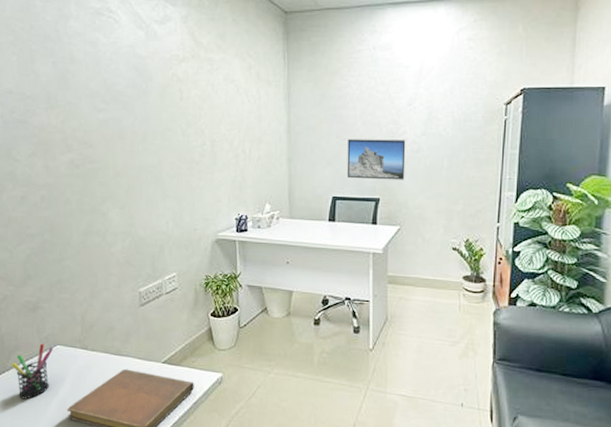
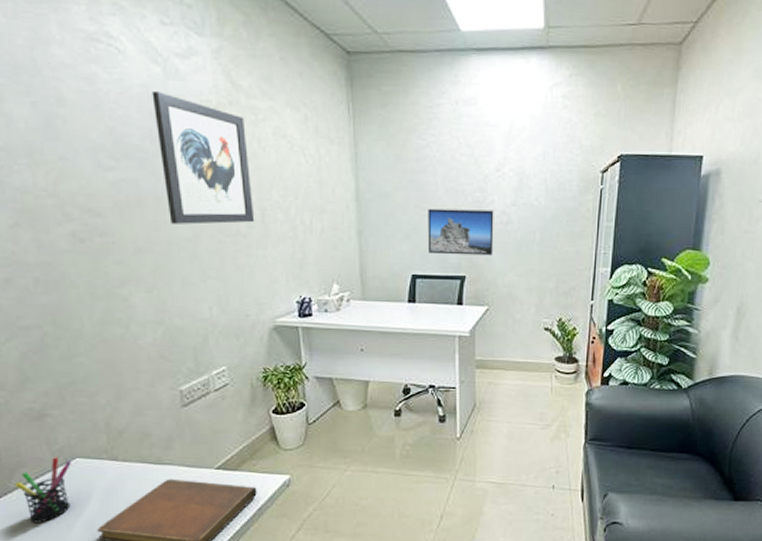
wall art: none [136,50,206,154] -> present [152,91,255,225]

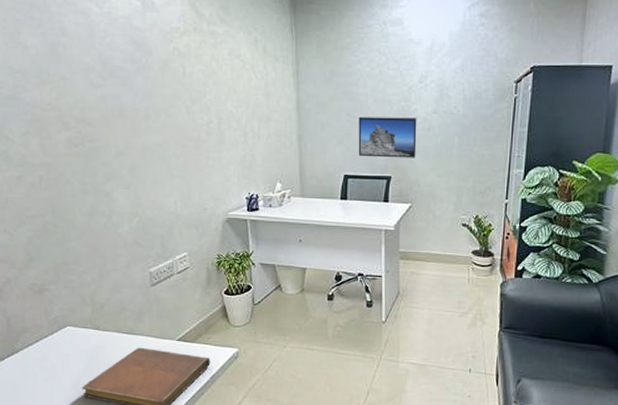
pen holder: present [14,457,72,523] -> none [19,325,64,380]
wall art: present [152,91,255,225] -> none [133,22,213,132]

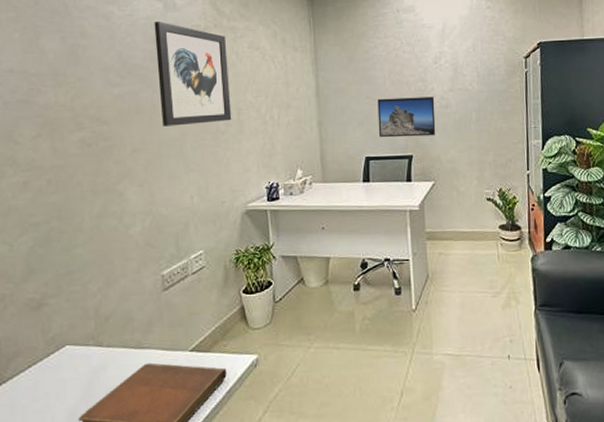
wall art: none [133,22,213,132] -> present [154,22,232,126]

